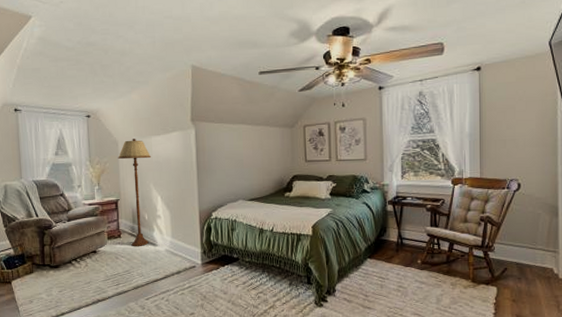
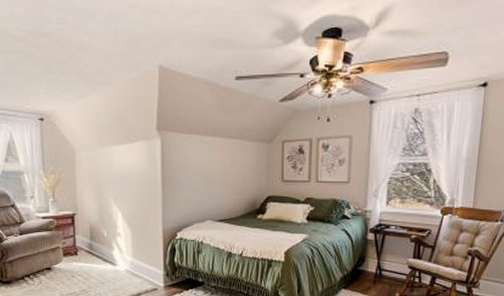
floor lamp: present [117,139,152,246] -> none [74,147,112,265]

